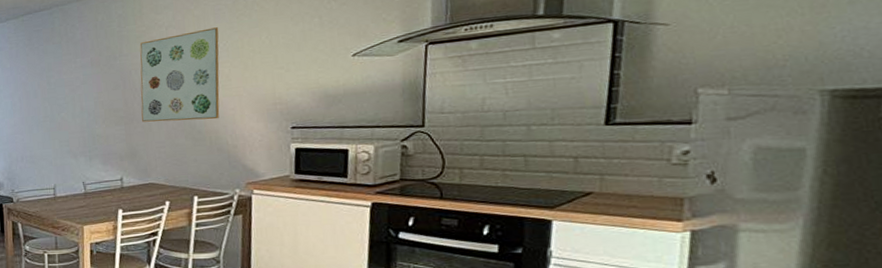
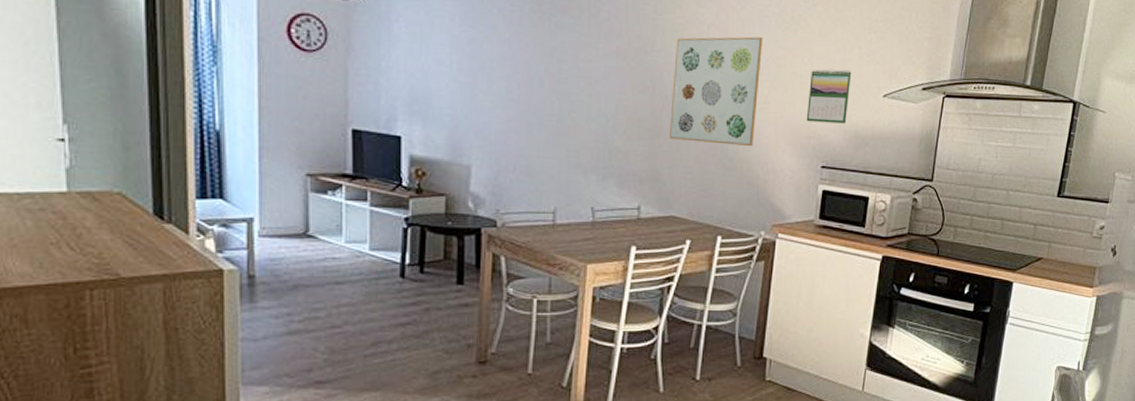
calendar: none [270,38,315,91] -> present [806,68,852,124]

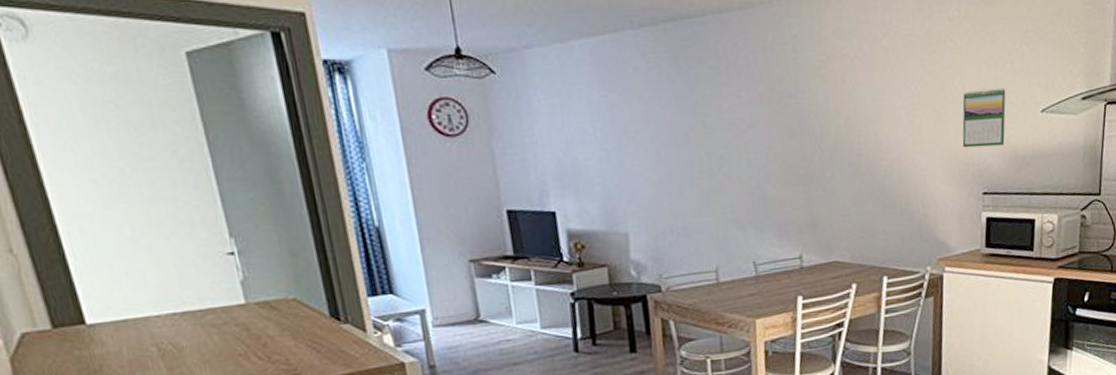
wall art: present [668,36,763,147] -> none [819,64,911,183]

